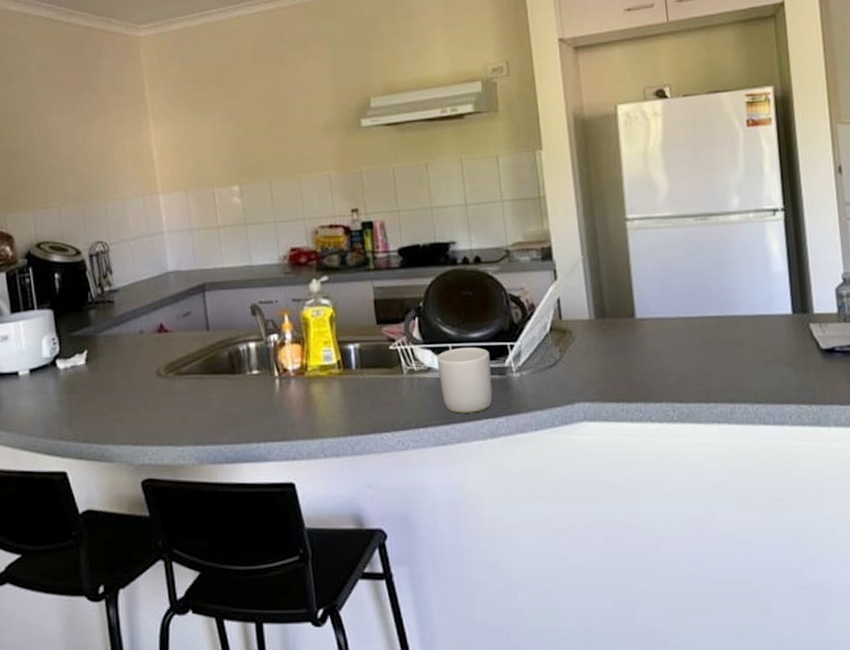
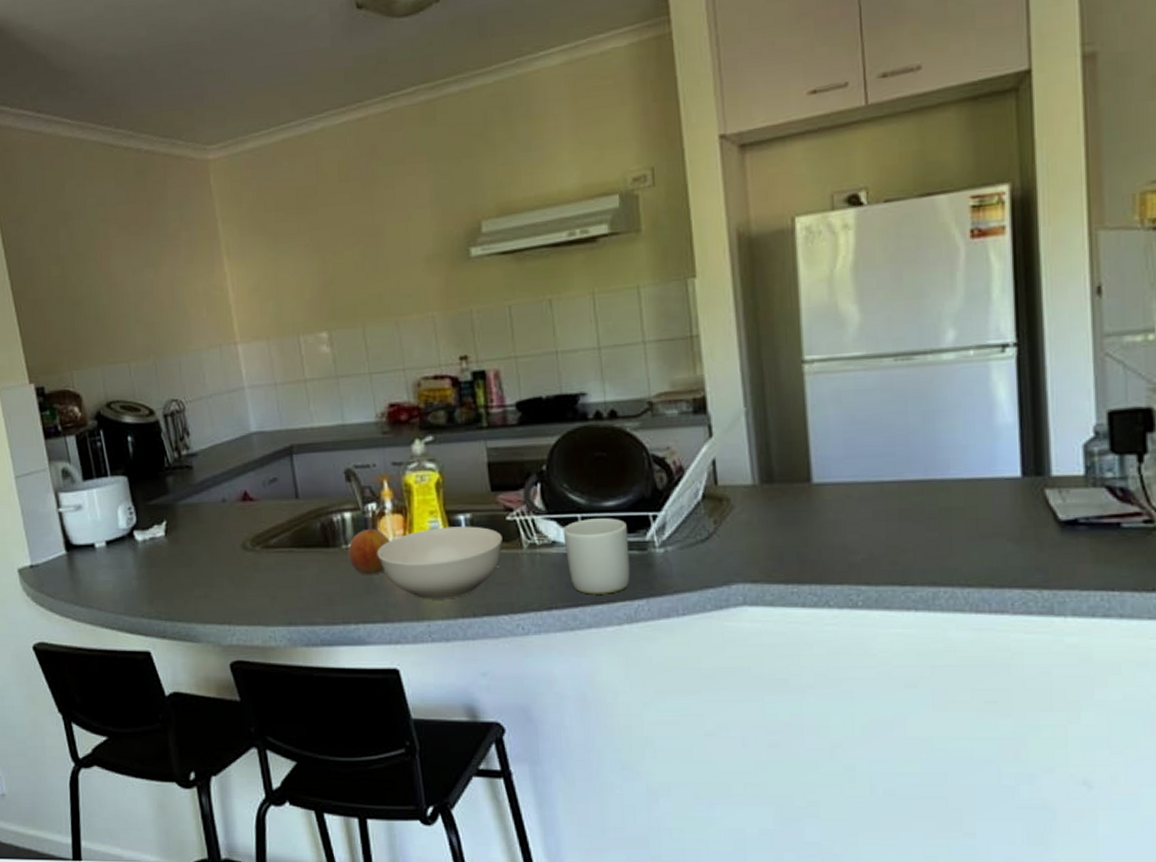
fruit: none [252,357,289,399] -> present [348,528,390,575]
bowl: none [277,354,386,420] -> present [376,526,503,600]

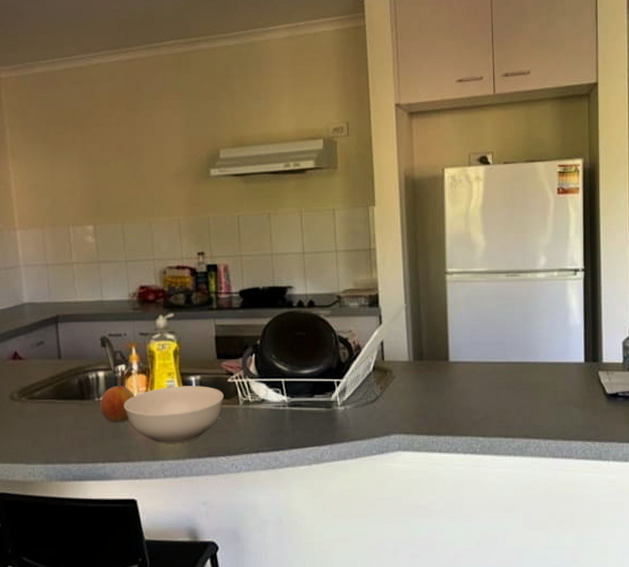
mug: present [563,518,631,595] -> none [270,383,319,441]

